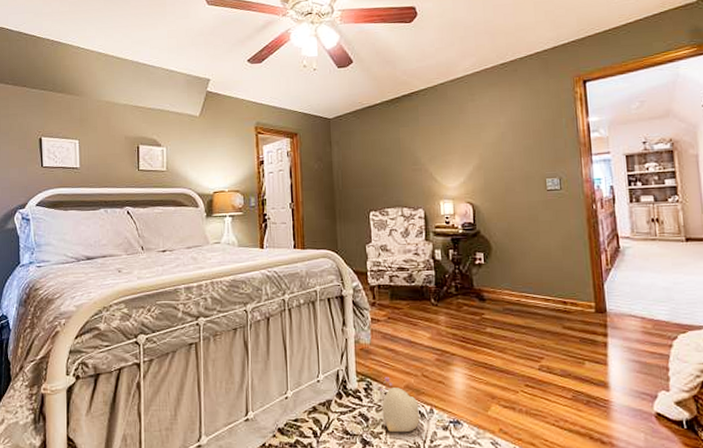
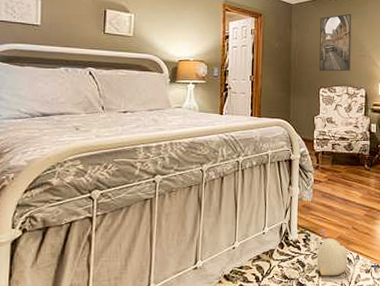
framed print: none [364,122,404,192] -> present [319,13,352,72]

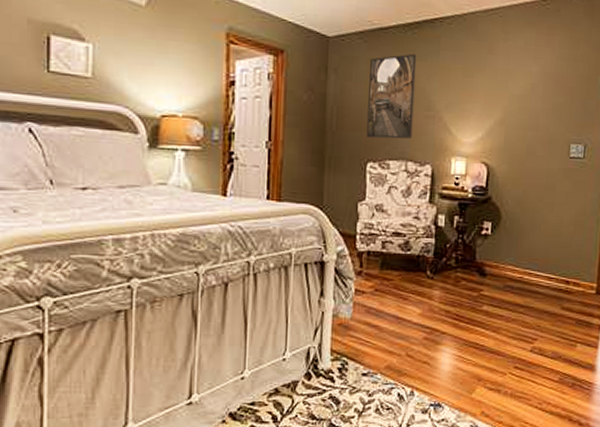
plush toy: present [316,229,348,276] -> none [356,355,399,417]

